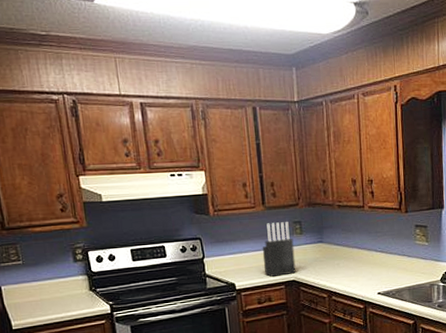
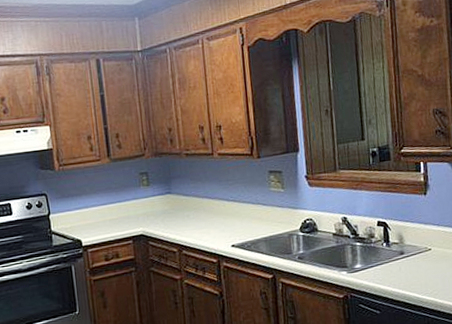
knife block: present [262,222,296,277] -> none [108,173,144,231]

